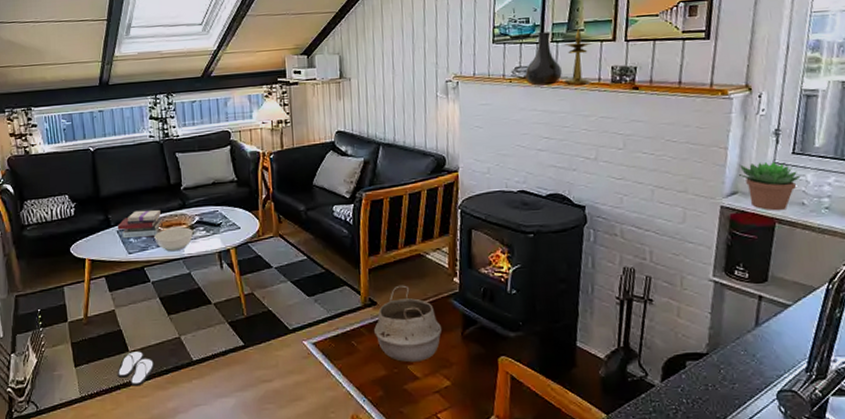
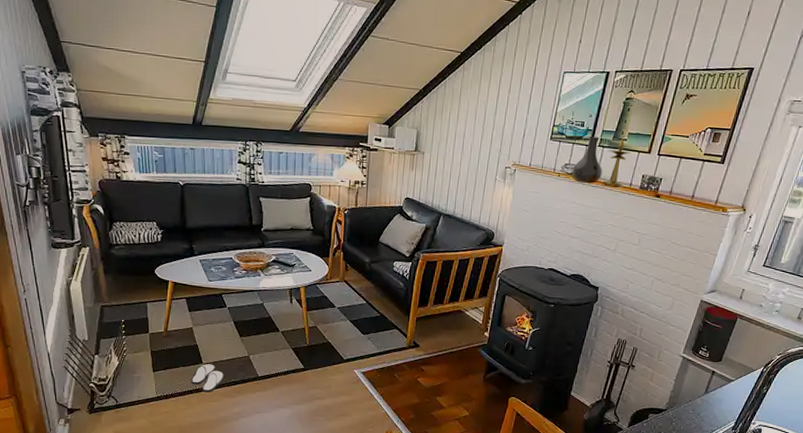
books: present [117,210,164,239] -> none [200,244,243,269]
bowl: present [154,227,193,252] -> none [233,263,269,284]
woven basket: present [374,285,443,363] -> none [414,333,469,396]
succulent plant: present [739,161,801,211] -> none [720,269,765,309]

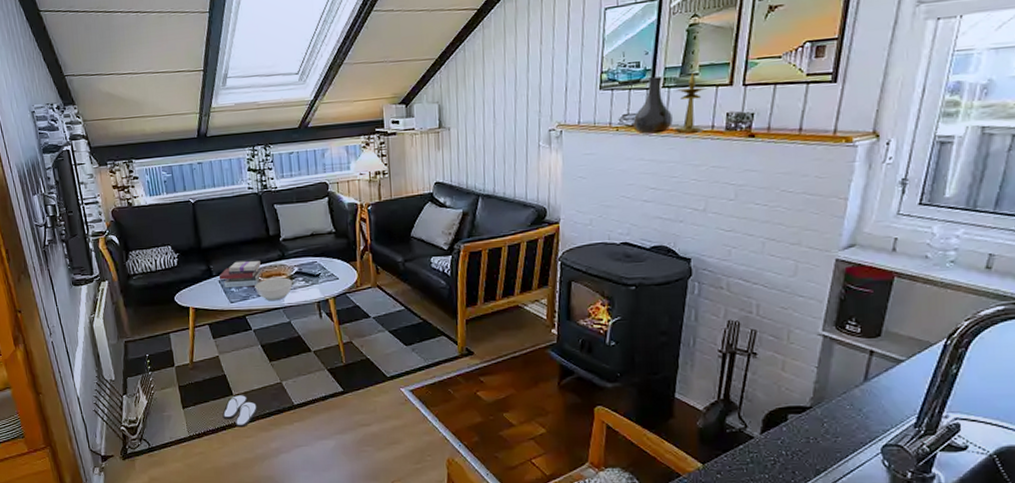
books: none [200,244,243,269] -> present [218,260,264,288]
bowl: none [233,263,269,284] -> present [255,277,292,301]

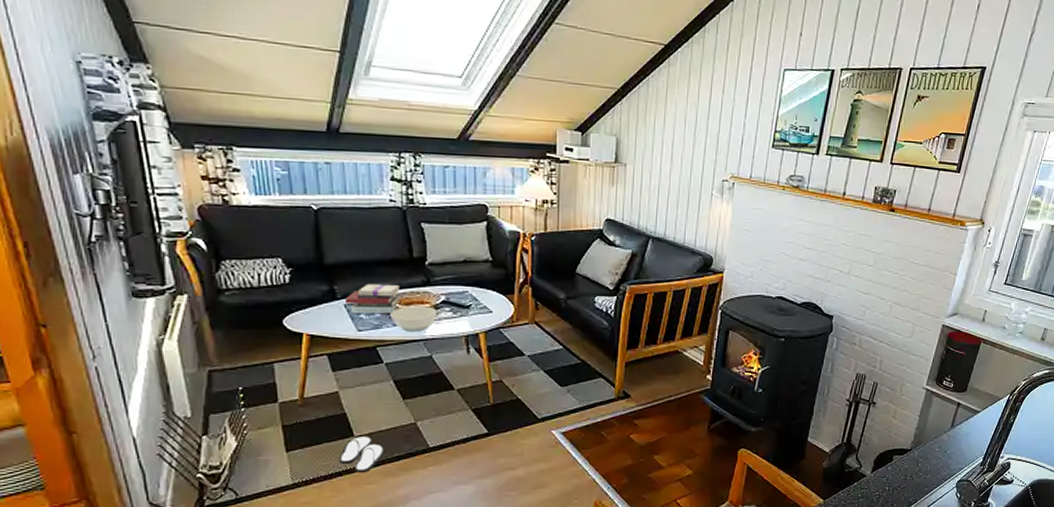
vase: present [633,76,673,134] -> none [798,144,831,197]
candlestick: present [674,72,706,135] -> none [832,144,861,203]

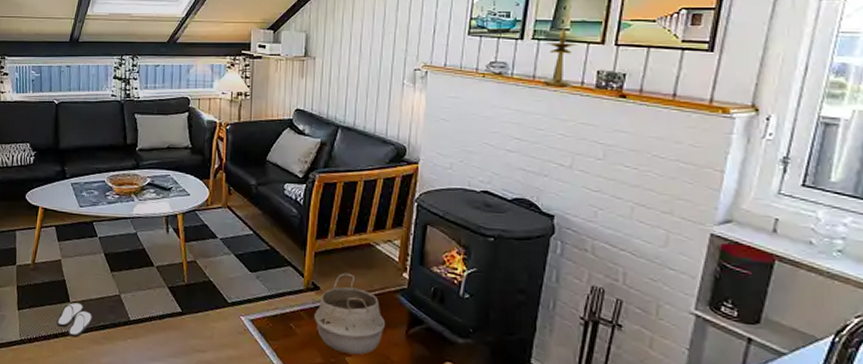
books: present [344,283,403,315] -> none [71,166,116,194]
bowl: present [390,306,437,332] -> none [106,186,143,210]
woven basket: none [625,379,691,453] -> present [314,273,386,355]
candlestick: none [832,144,861,203] -> present [543,27,577,89]

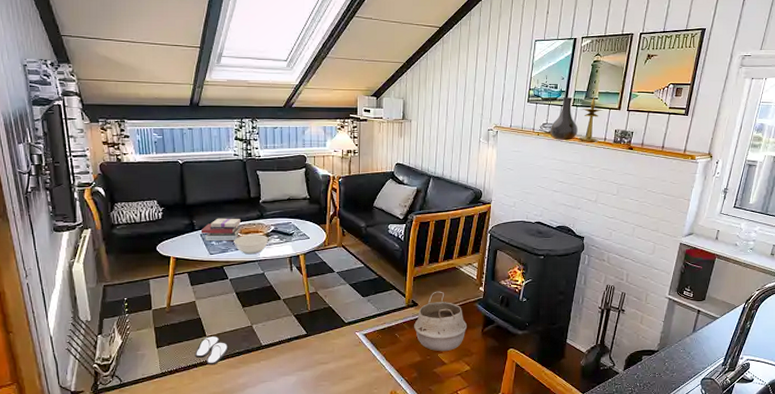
books: none [71,166,116,194] -> present [200,218,243,241]
bowl: none [106,186,143,210] -> present [234,235,268,255]
vase: none [500,28,541,84] -> present [550,97,578,140]

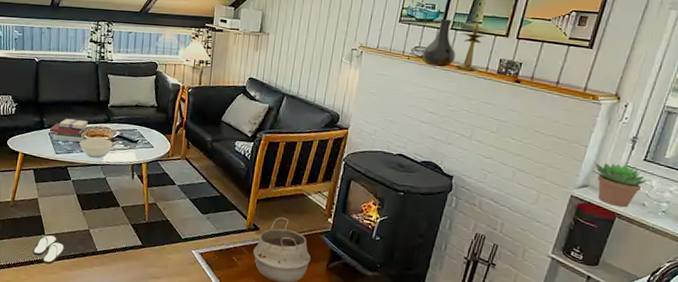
succulent plant: none [696,212,737,249] -> present [593,162,647,208]

